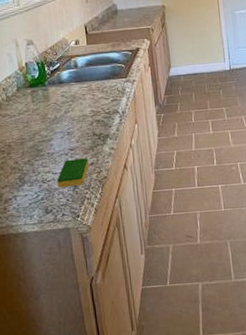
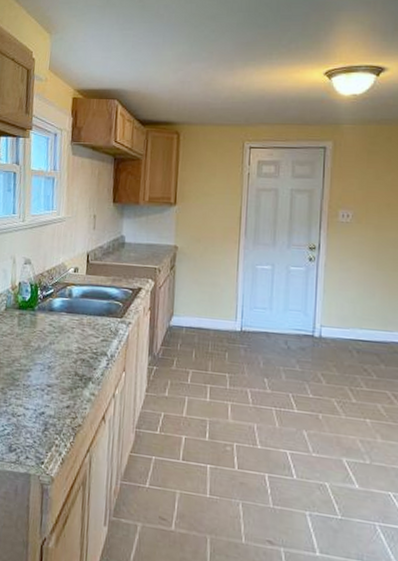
dish sponge: present [57,158,90,188] -> none [27,396,65,429]

